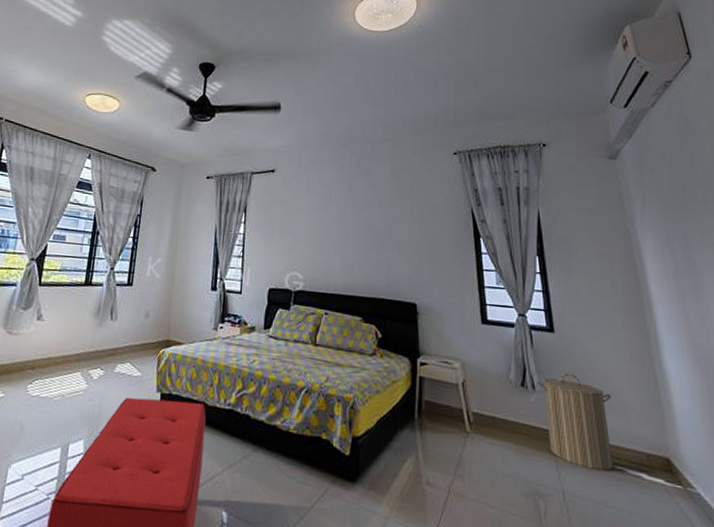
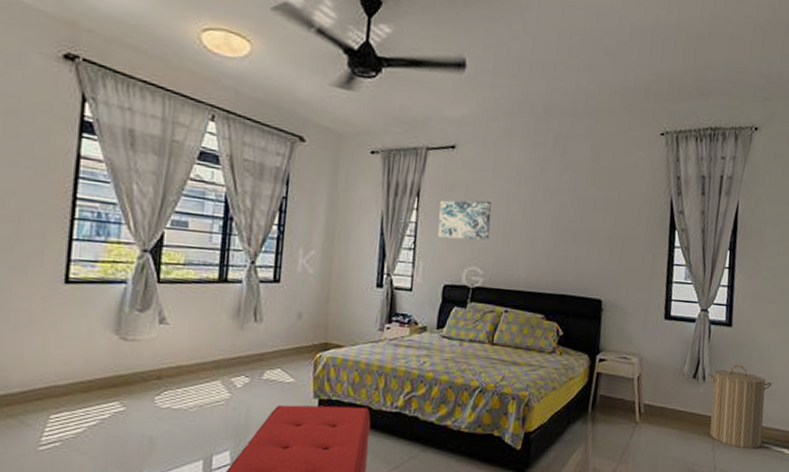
wall art: none [262,214,308,249] -> present [437,200,492,241]

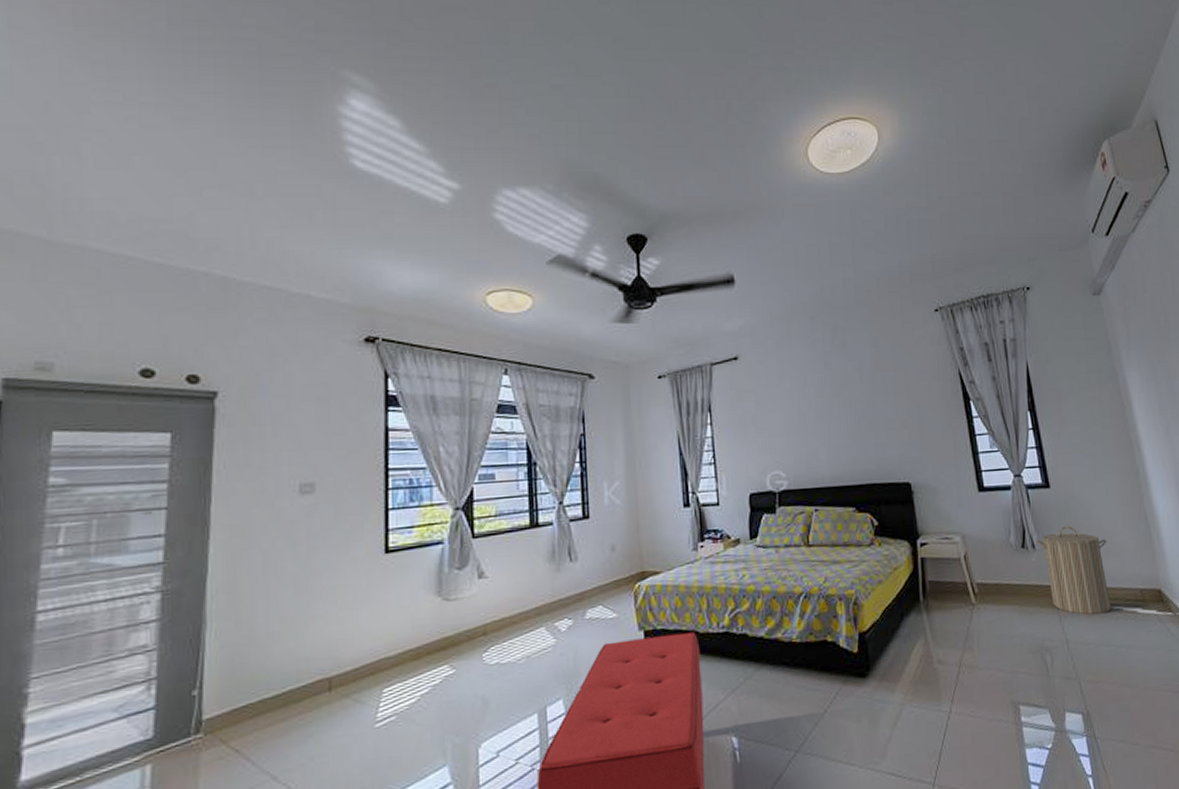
wall art: present [437,200,492,241] -> none [733,403,786,449]

